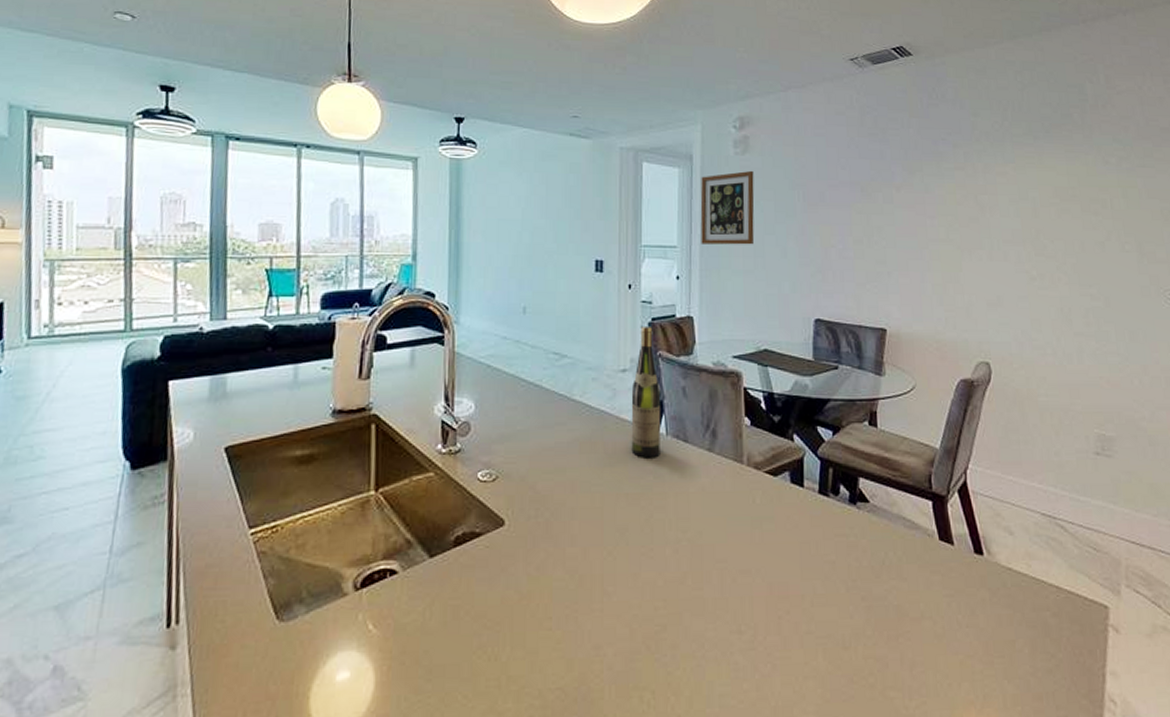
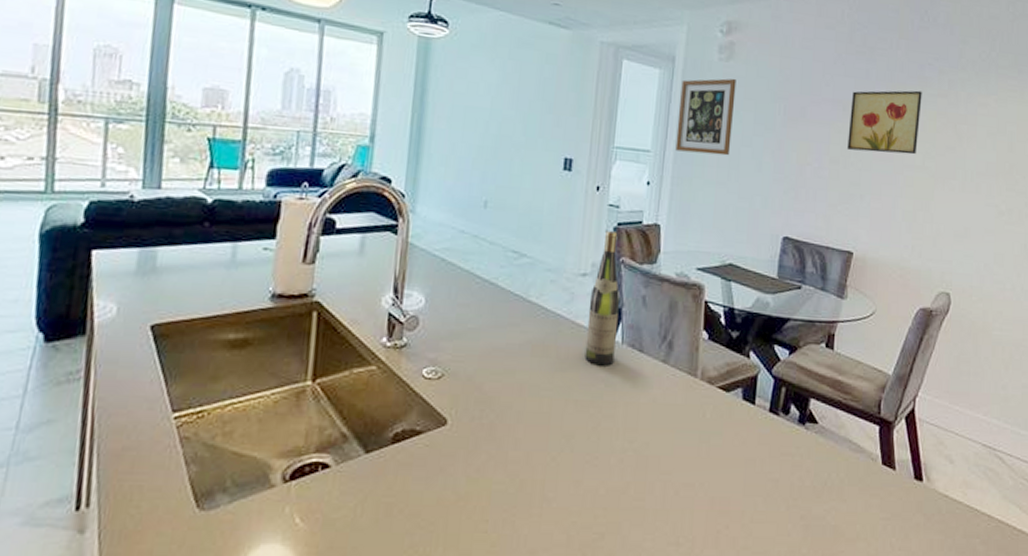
wall art: none [868,165,940,229] -> present [847,90,922,155]

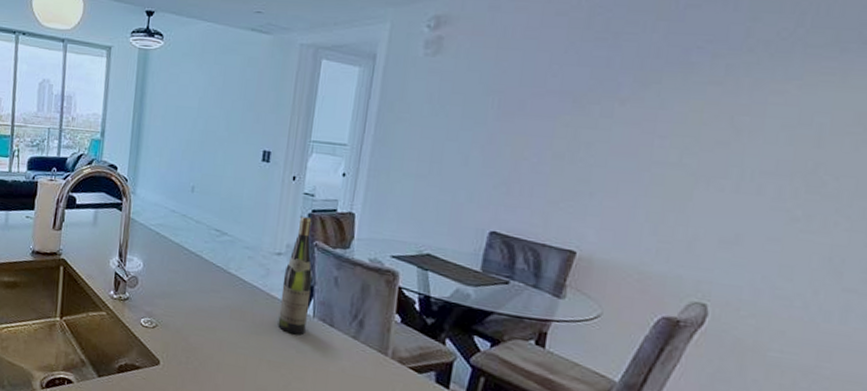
wall art: present [675,78,736,156] -> none [373,73,443,150]
wall art: present [847,90,922,155] -> none [576,78,685,150]

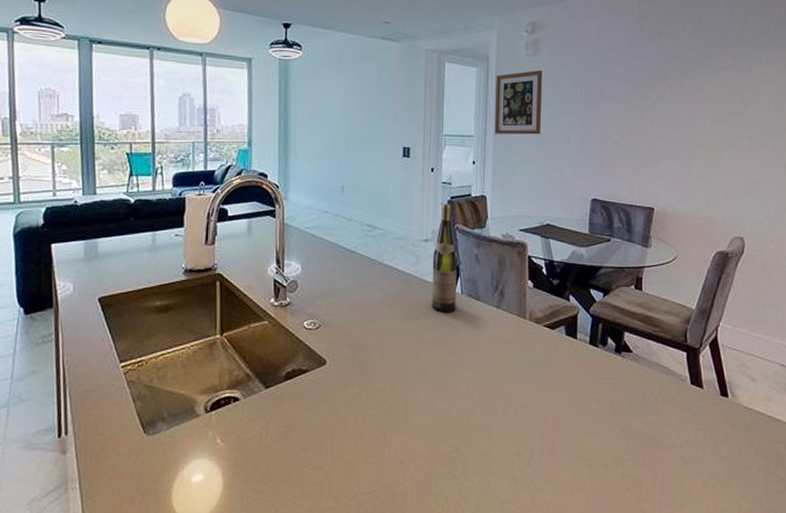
wall art: none [373,73,443,150] -> present [494,69,542,135]

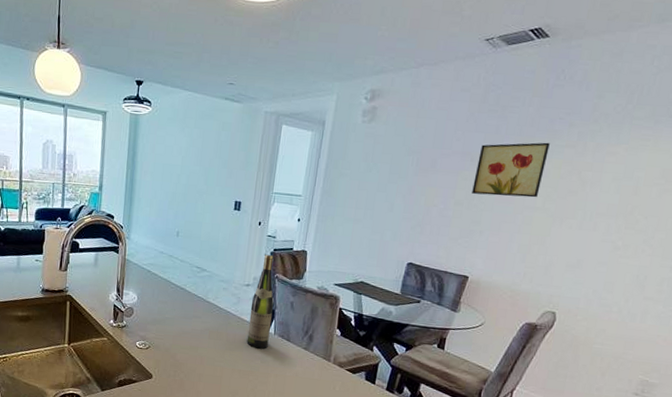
wall art: present [494,69,542,135] -> none [322,137,376,199]
wall art: none [643,65,708,122] -> present [472,142,550,198]

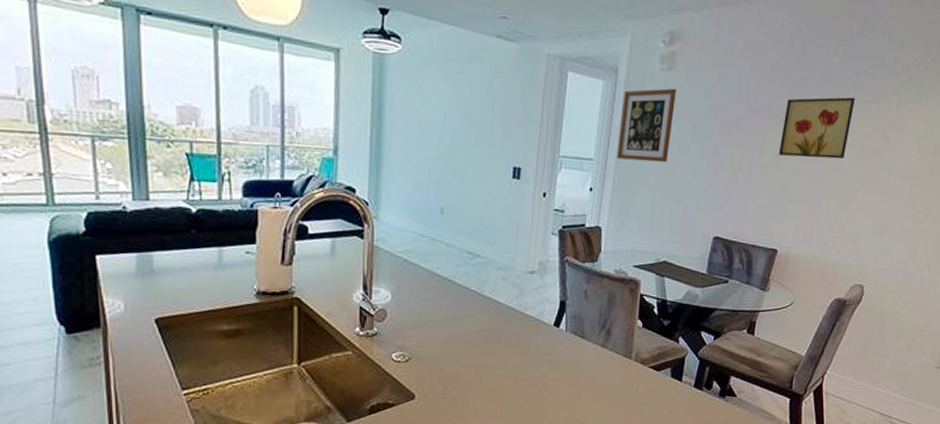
wine bottle: present [247,255,274,349] -> none [533,233,565,350]
wall art: none [322,137,376,199] -> present [617,88,677,163]

